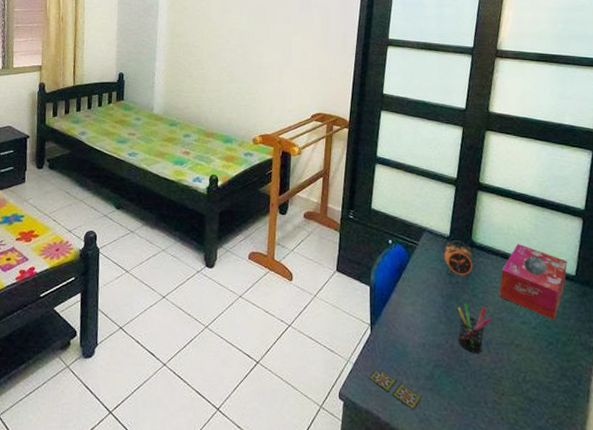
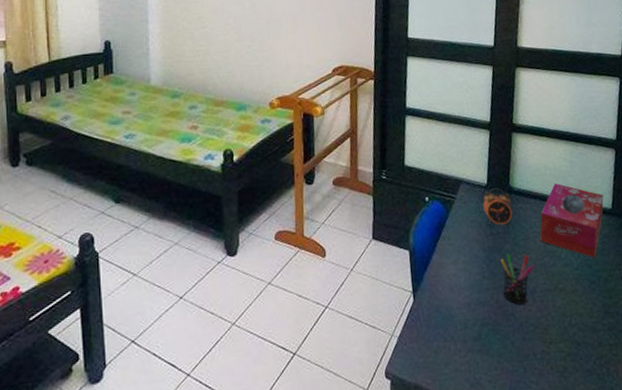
coaster: present [368,371,422,410] -> none [414,340,471,376]

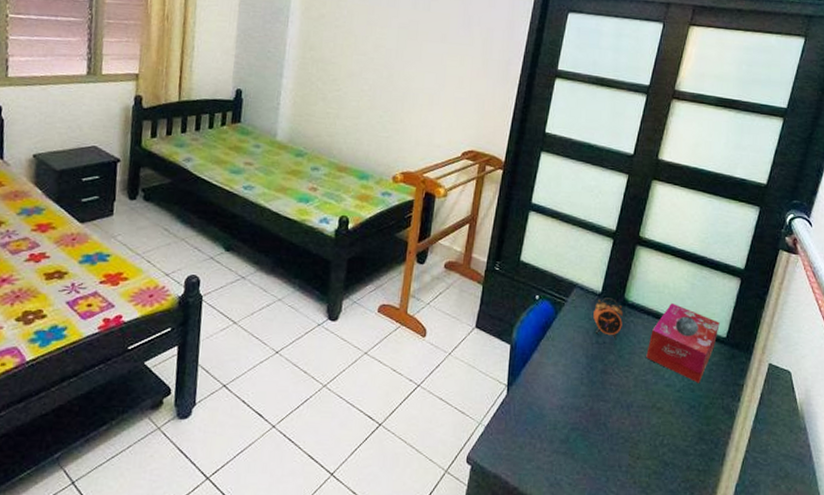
pen holder: present [500,254,535,305] -> none [598,364,636,416]

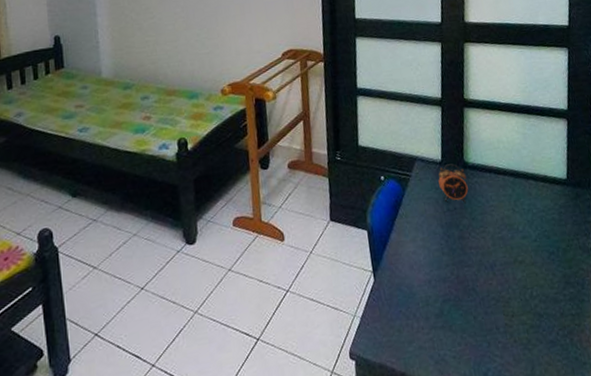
tissue box: present [646,303,720,383] -> none [496,156,559,229]

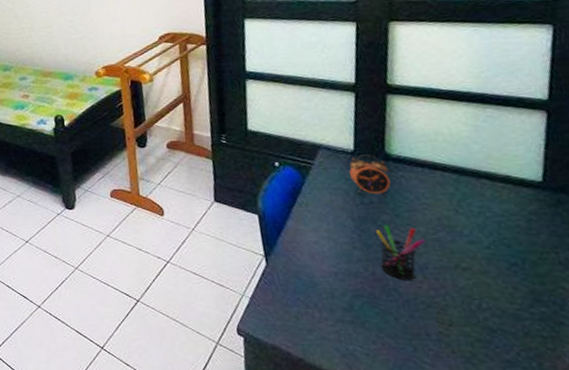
pen holder: none [458,229,494,280] -> present [375,225,426,280]

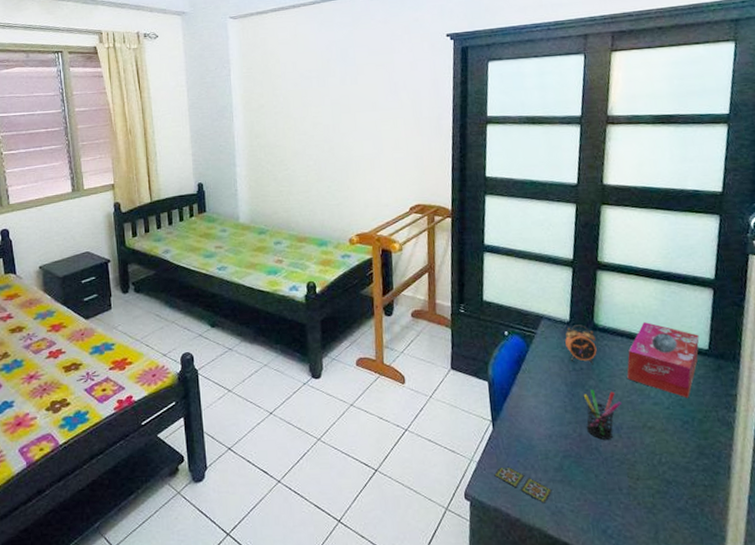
coaster: none [270,305,341,345] -> present [494,467,552,504]
tissue box: none [430,151,529,237] -> present [627,322,700,398]

